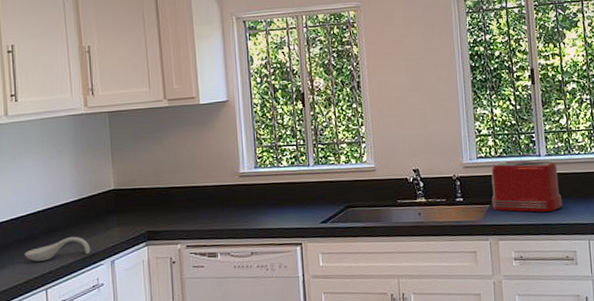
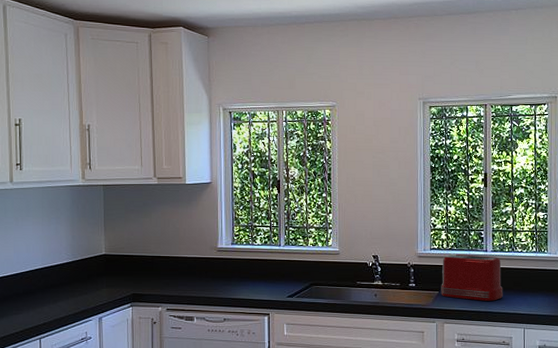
spoon rest: present [25,236,91,261] -> none [22,293,81,313]

